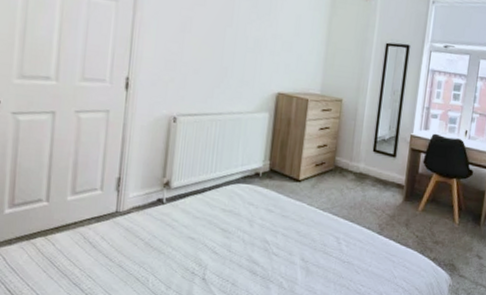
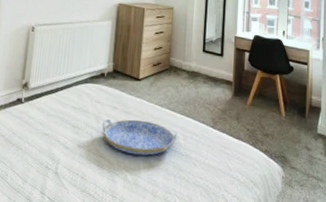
serving tray: none [255,222,341,262] -> present [102,119,179,156]

